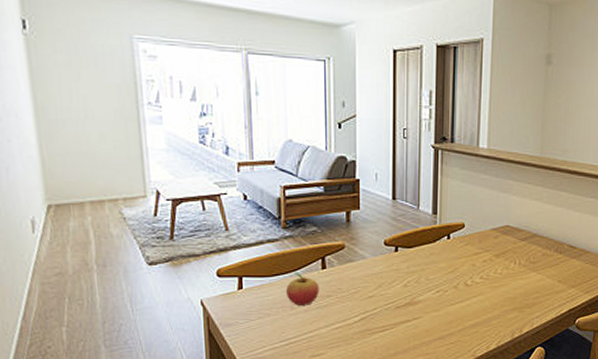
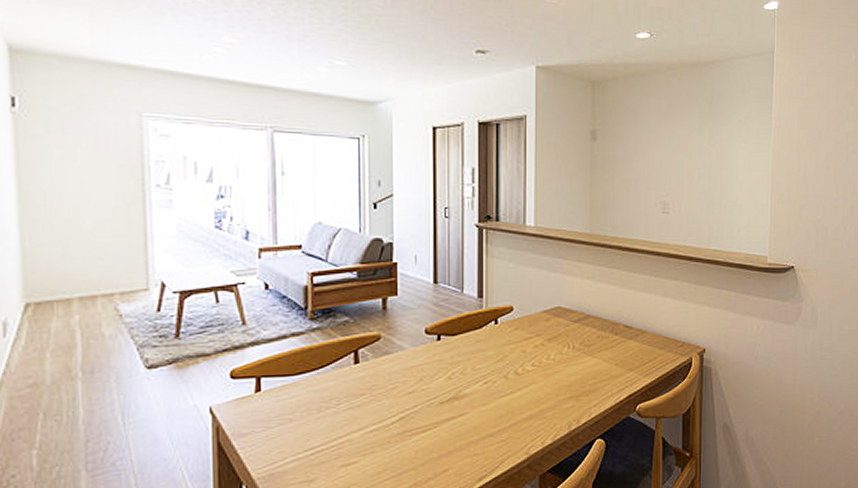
fruit: present [286,272,319,305] -> none [313,368,351,407]

